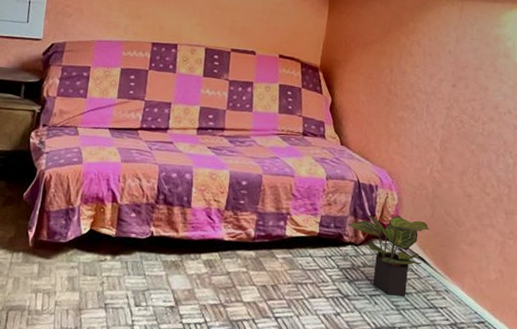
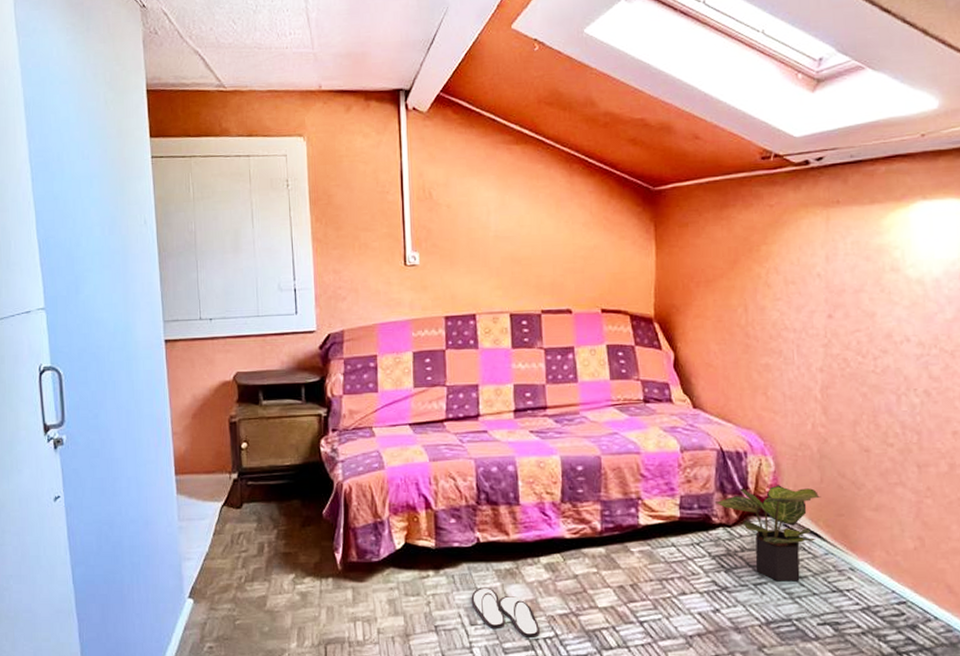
slippers: none [139,274,193,322] -> present [471,587,541,637]

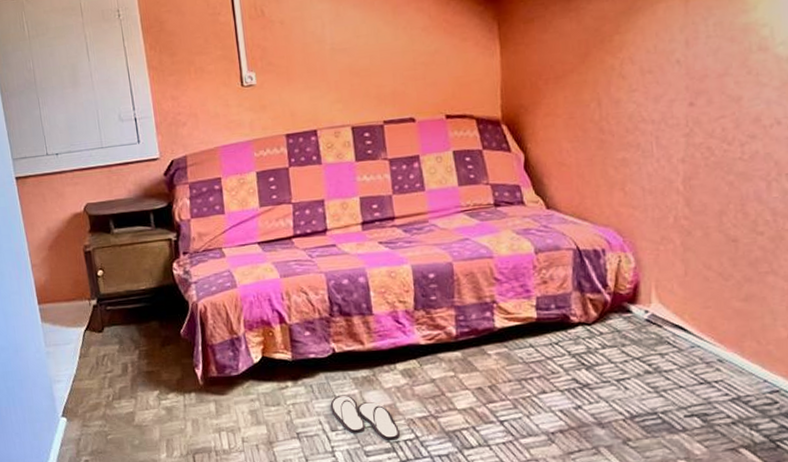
potted plant: present [714,485,821,582] -> none [572,280,686,376]

